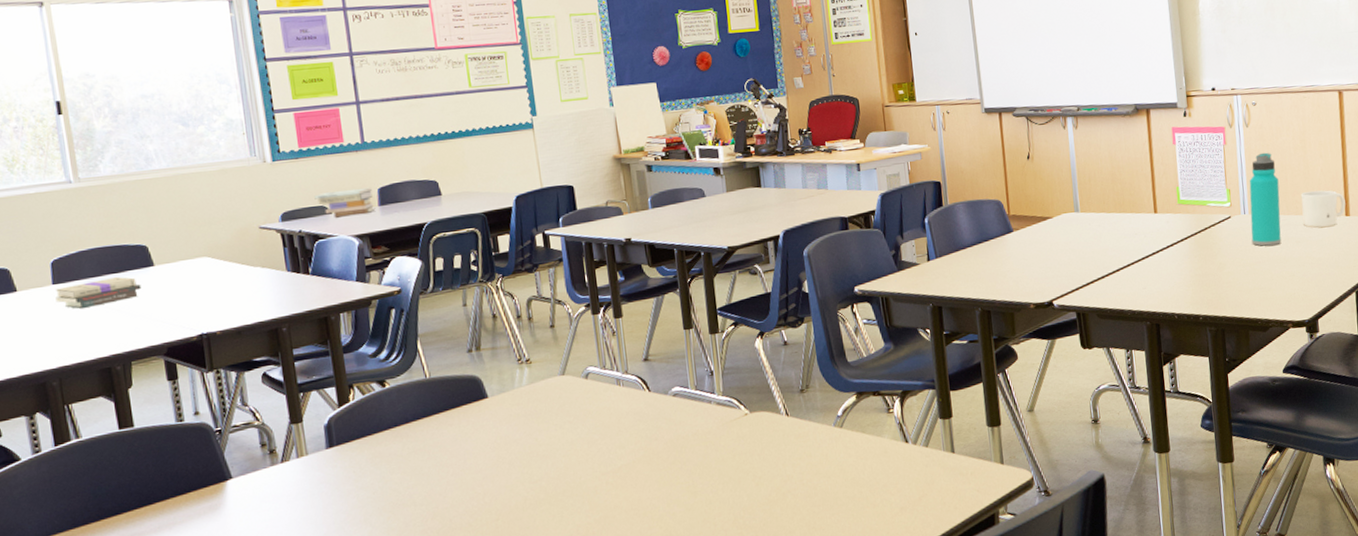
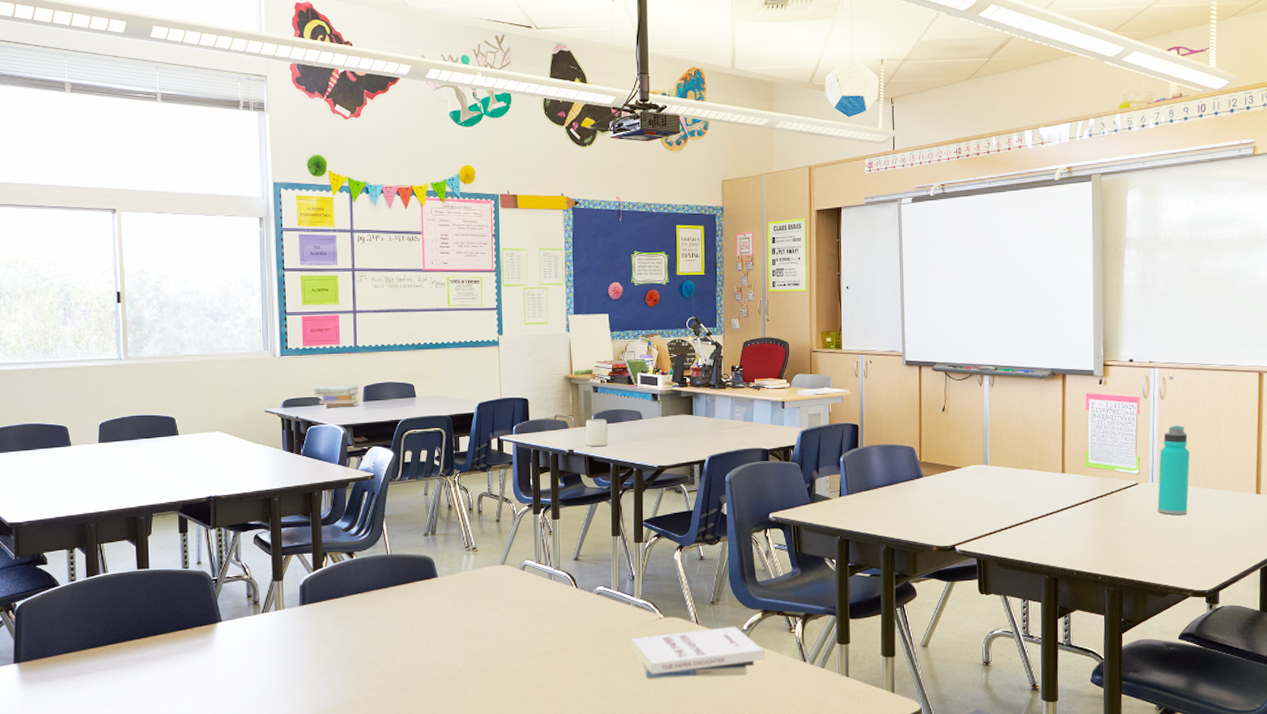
books: present [55,276,142,309] -> none [100,441,167,466]
mug: none [641,200,669,233] -> present [585,419,609,447]
books: none [715,413,864,481] -> present [630,626,764,678]
mug: present [1300,190,1346,229] -> none [1211,466,1257,503]

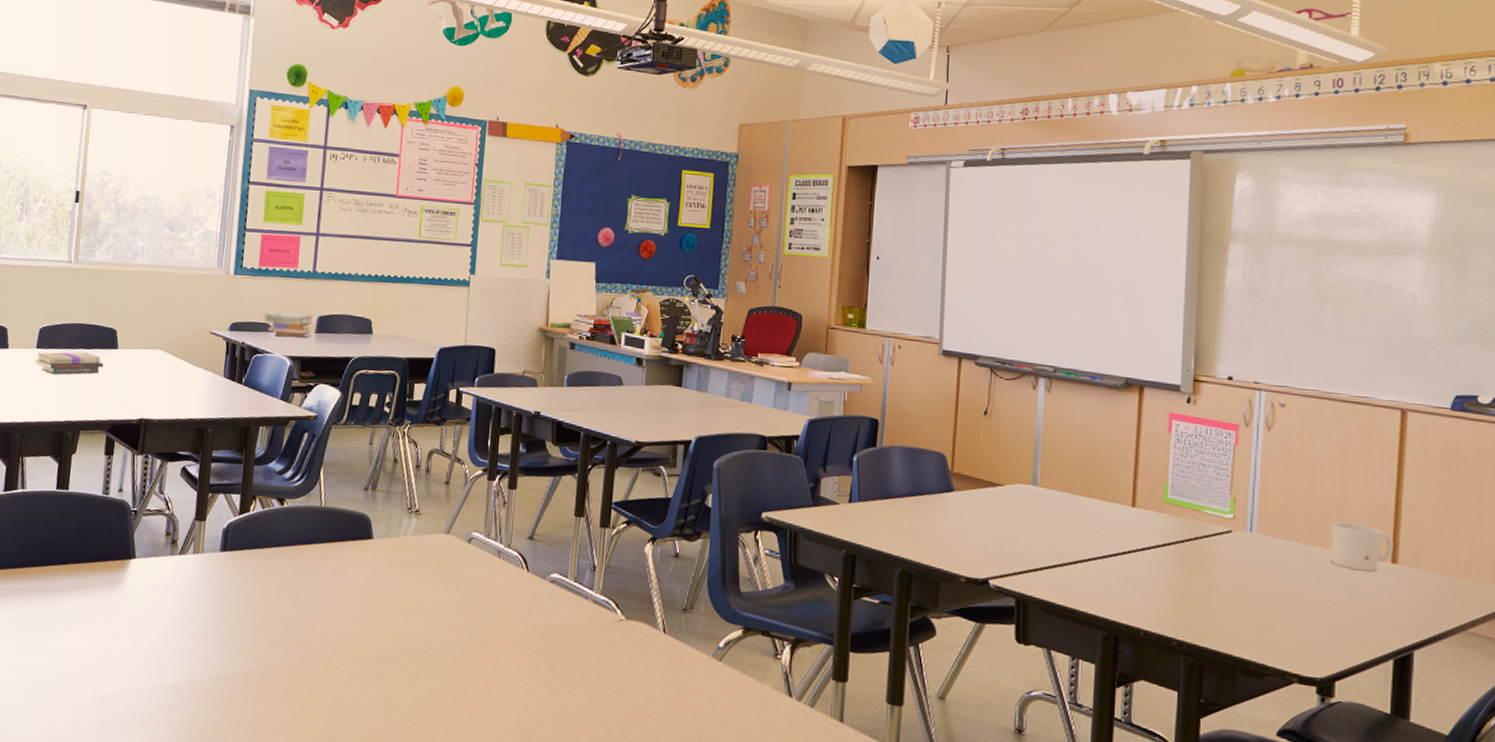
books: none [100,441,167,466] -> present [35,352,104,375]
mug: present [585,419,609,447] -> none [555,379,583,412]
books: present [630,626,764,678] -> none [583,639,742,702]
water bottle: present [1157,425,1190,515] -> none [1256,464,1303,578]
mug: none [1211,466,1257,503] -> present [1329,521,1393,572]

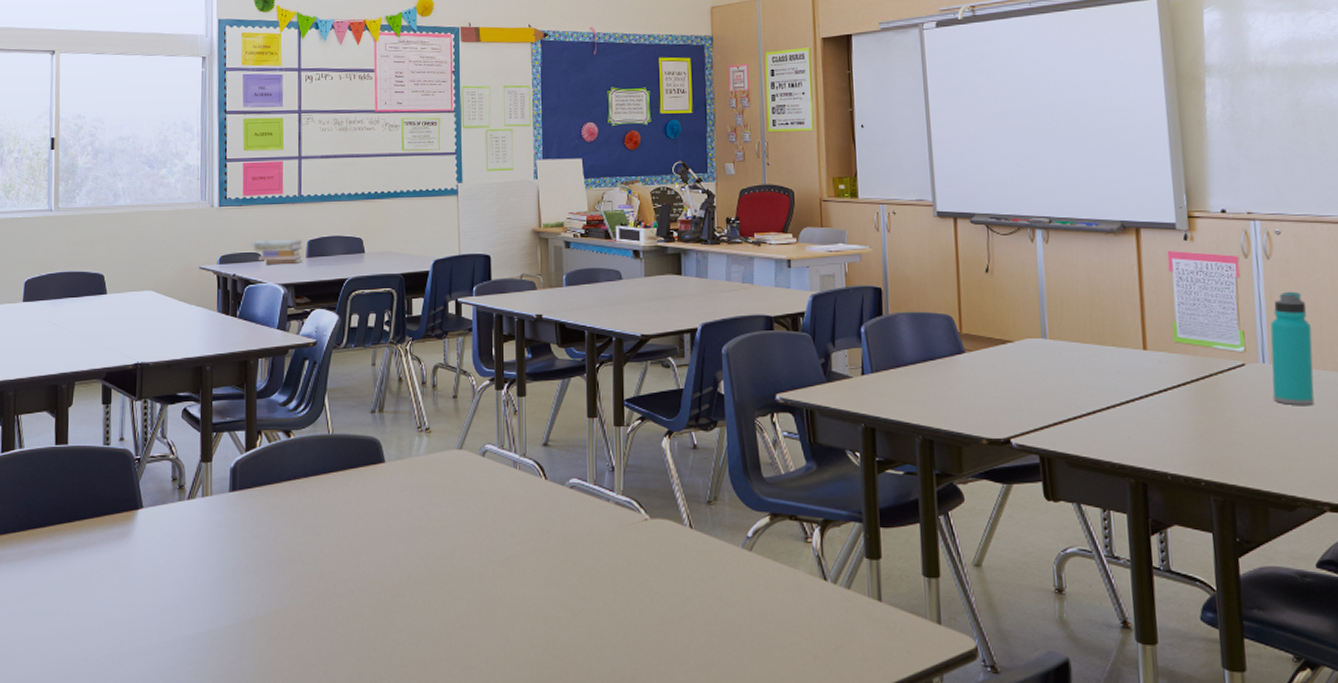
books: present [35,352,104,375] -> none [23,300,94,327]
water bottle: none [1256,464,1303,578] -> present [1270,291,1315,405]

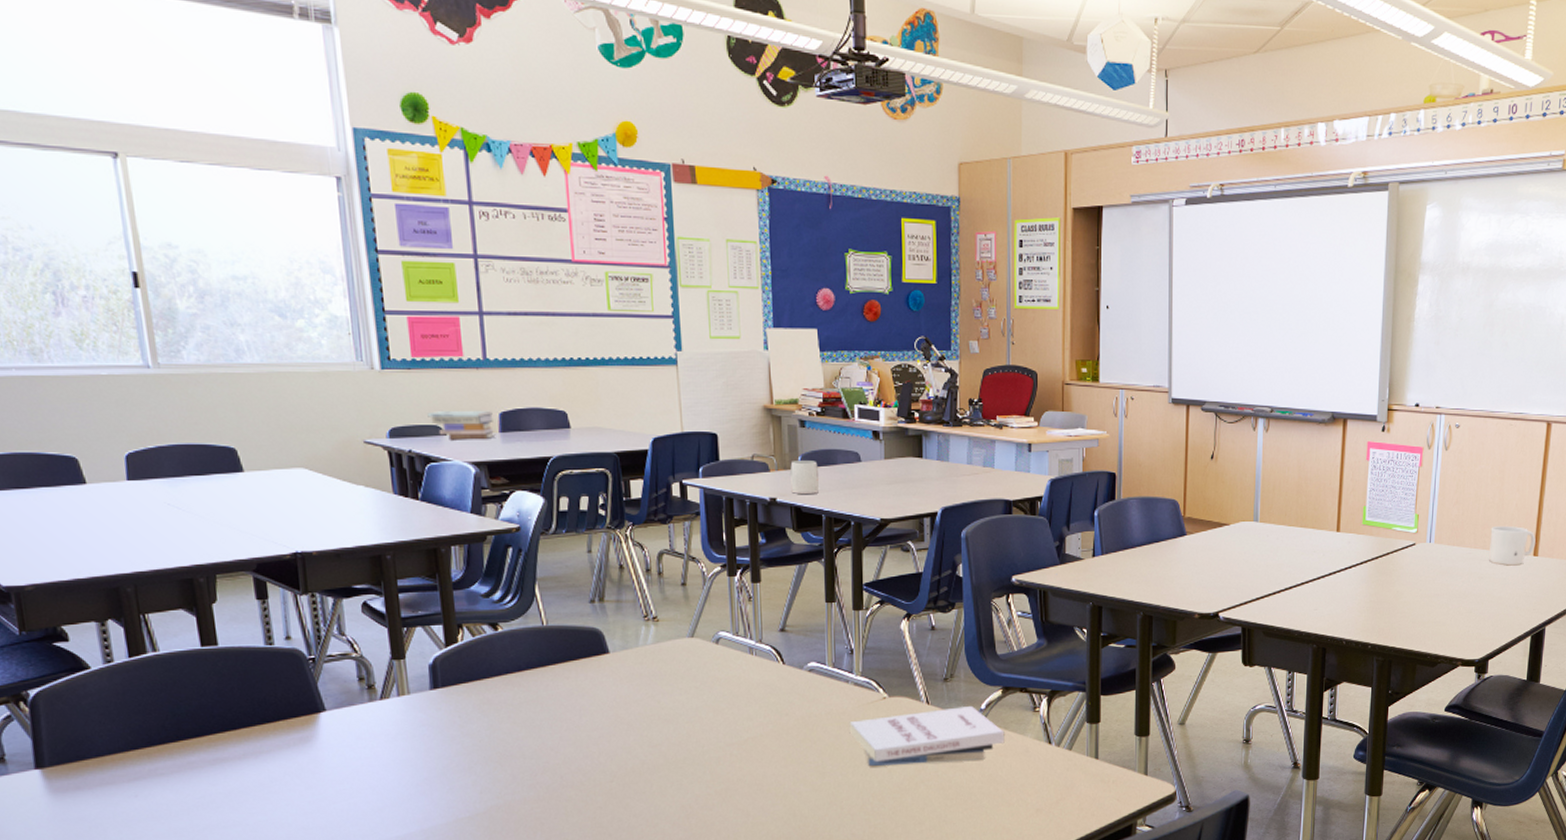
mug: none [556,279,583,312] -> present [790,461,820,495]
books: none [610,532,775,594] -> present [849,705,1005,766]
water bottle: present [1270,291,1315,405] -> none [1433,479,1471,578]

